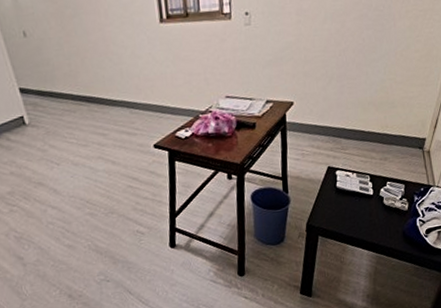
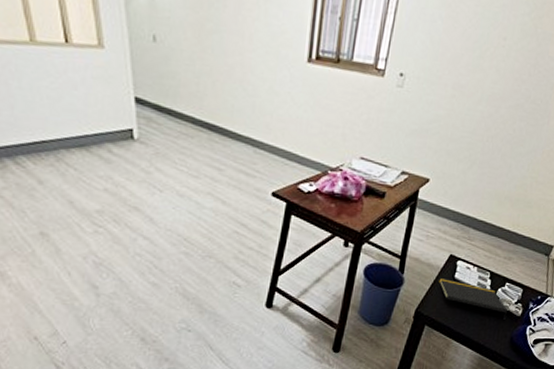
notepad: none [322,189,394,211] -> present [439,277,508,314]

